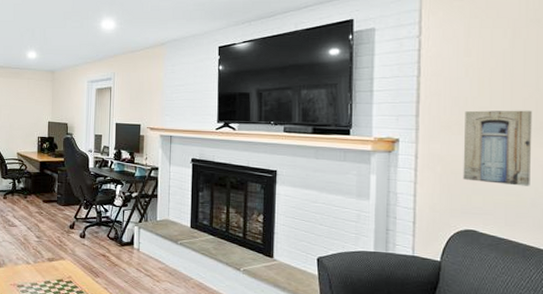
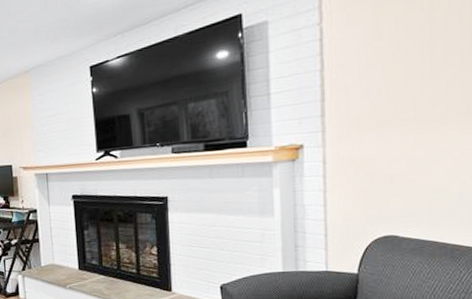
wall art: present [463,110,533,186] -> none [378,93,458,182]

